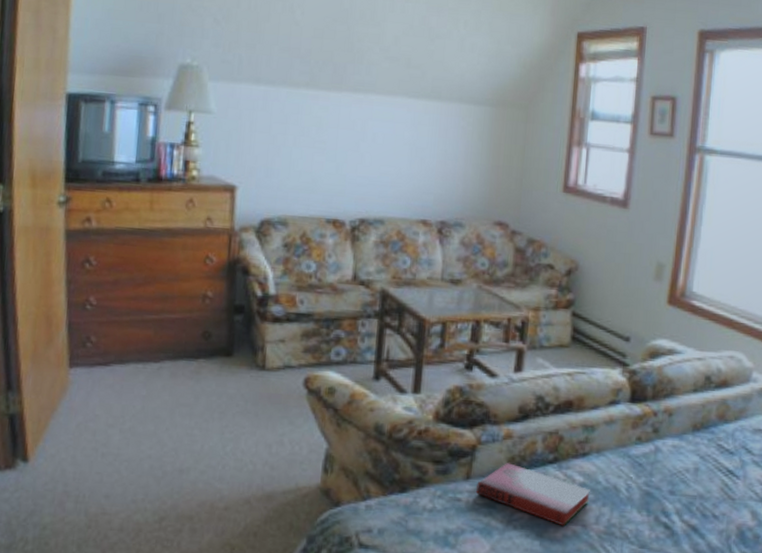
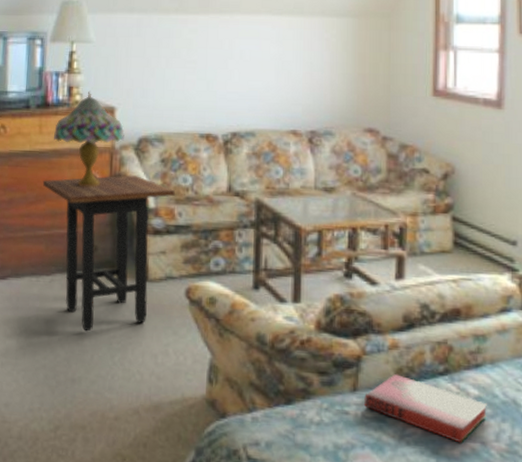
side table: none [152,259,297,421] -> present [42,175,175,332]
table lamp: none [166,166,245,270] -> present [54,91,125,186]

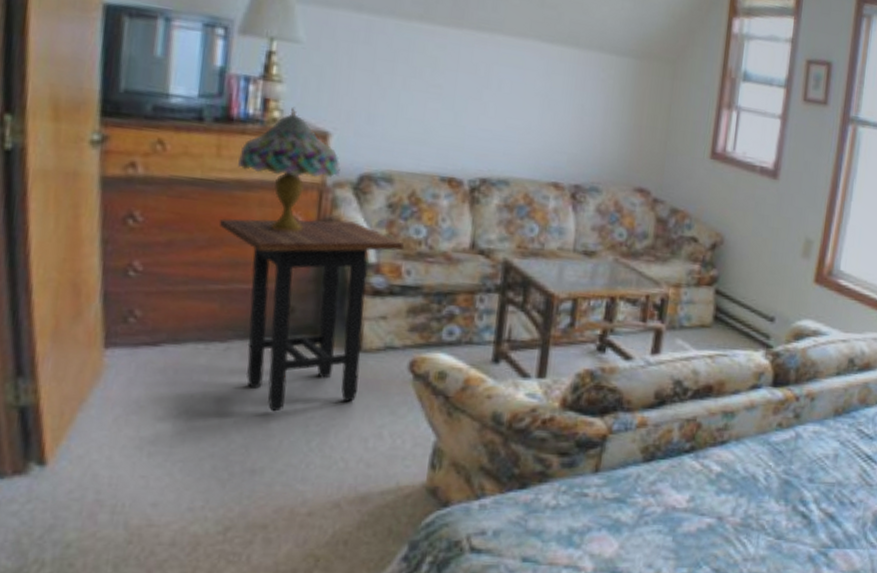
hardback book: present [364,373,487,443] -> none [605,452,728,520]

